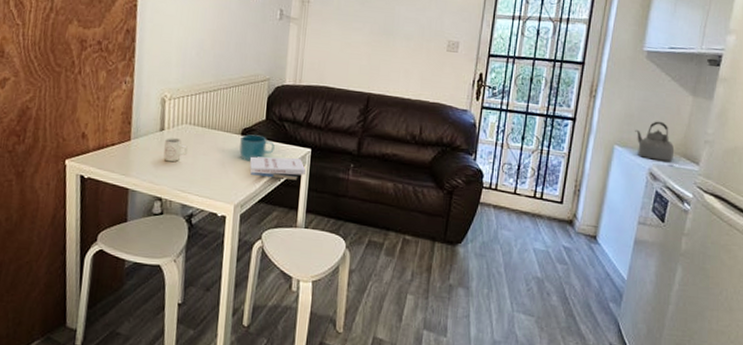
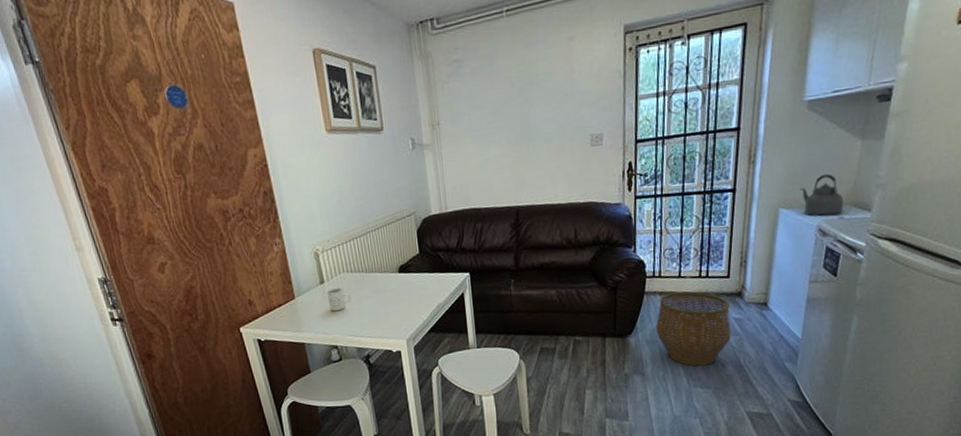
cup: present [239,134,275,161] -> none [399,269,434,296]
books: present [249,156,306,180] -> none [411,283,468,309]
basket: none [485,208,560,291] -> present [655,291,731,367]

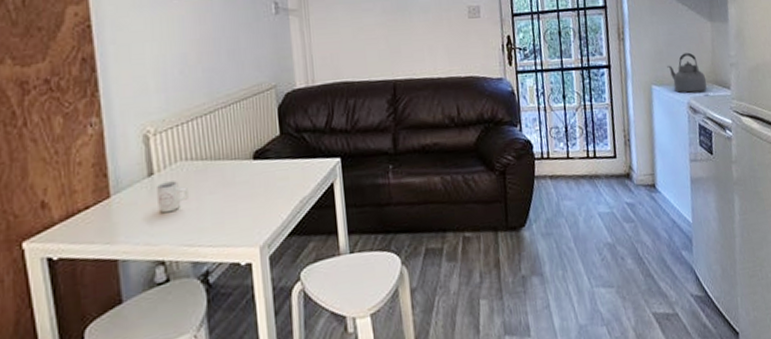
basket: present [655,291,731,367] -> none [549,174,626,262]

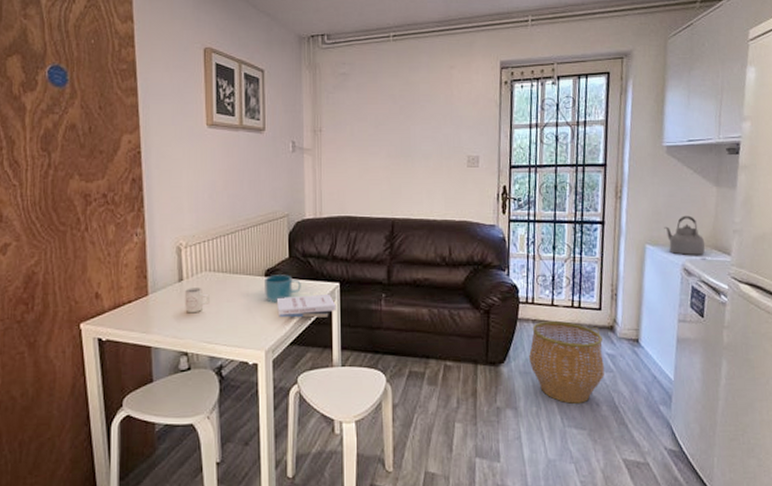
cup: none [253,155,297,189] -> present [265,275,301,303]
books: none [268,171,339,205] -> present [276,293,336,318]
basket: none [549,174,626,262] -> present [528,321,605,404]

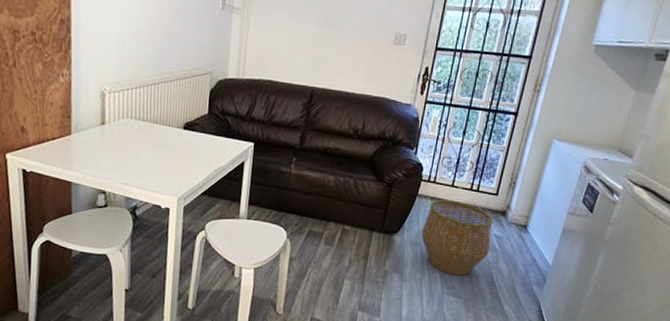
mug: present [184,287,210,314] -> none [105,132,129,156]
cup: present [265,275,301,303] -> none [182,128,217,155]
books: present [276,293,336,318] -> none [192,150,248,174]
kettle: present [664,215,705,255] -> none [574,115,611,155]

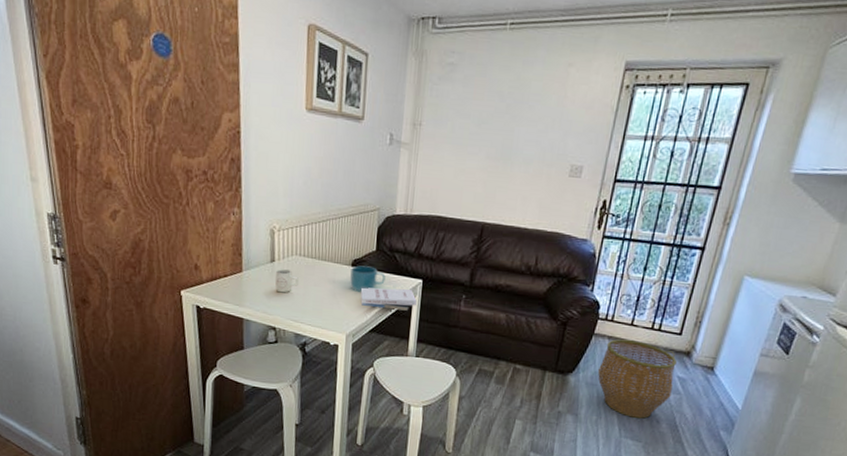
mug: none [105,132,129,156] -> present [274,269,298,293]
cup: none [182,128,217,155] -> present [350,265,385,292]
books: none [192,150,248,174] -> present [360,287,417,311]

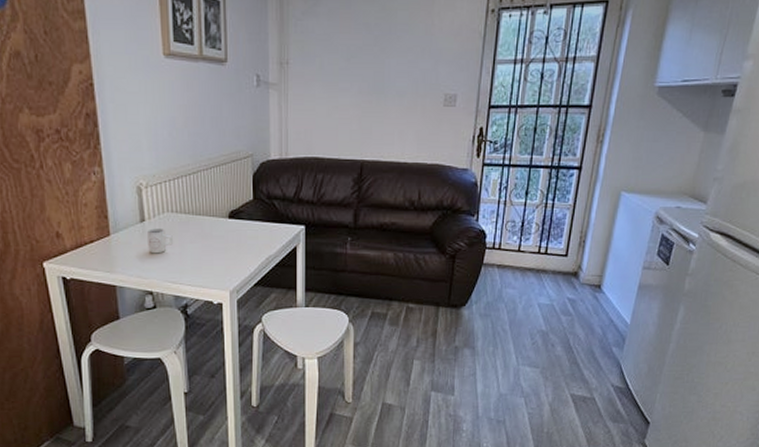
cup: present [350,265,385,292] -> none [228,217,266,245]
books: present [360,287,417,311] -> none [240,236,301,260]
basket: present [597,339,677,419] -> none [490,267,565,344]

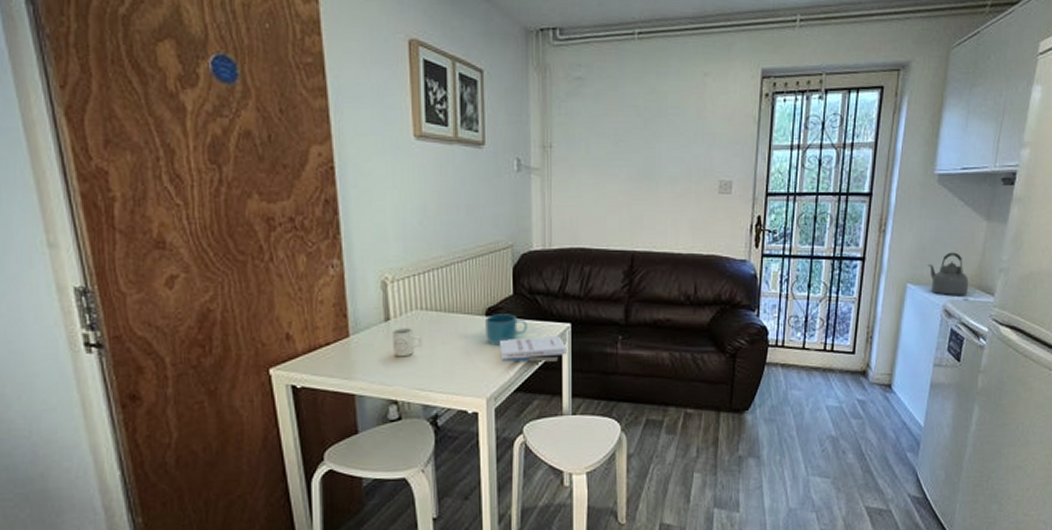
cup: none [228,217,266,245] -> present [485,314,527,346]
books: none [240,236,301,260] -> present [499,335,567,363]
kettle: none [643,162,683,203] -> present [928,252,969,295]

